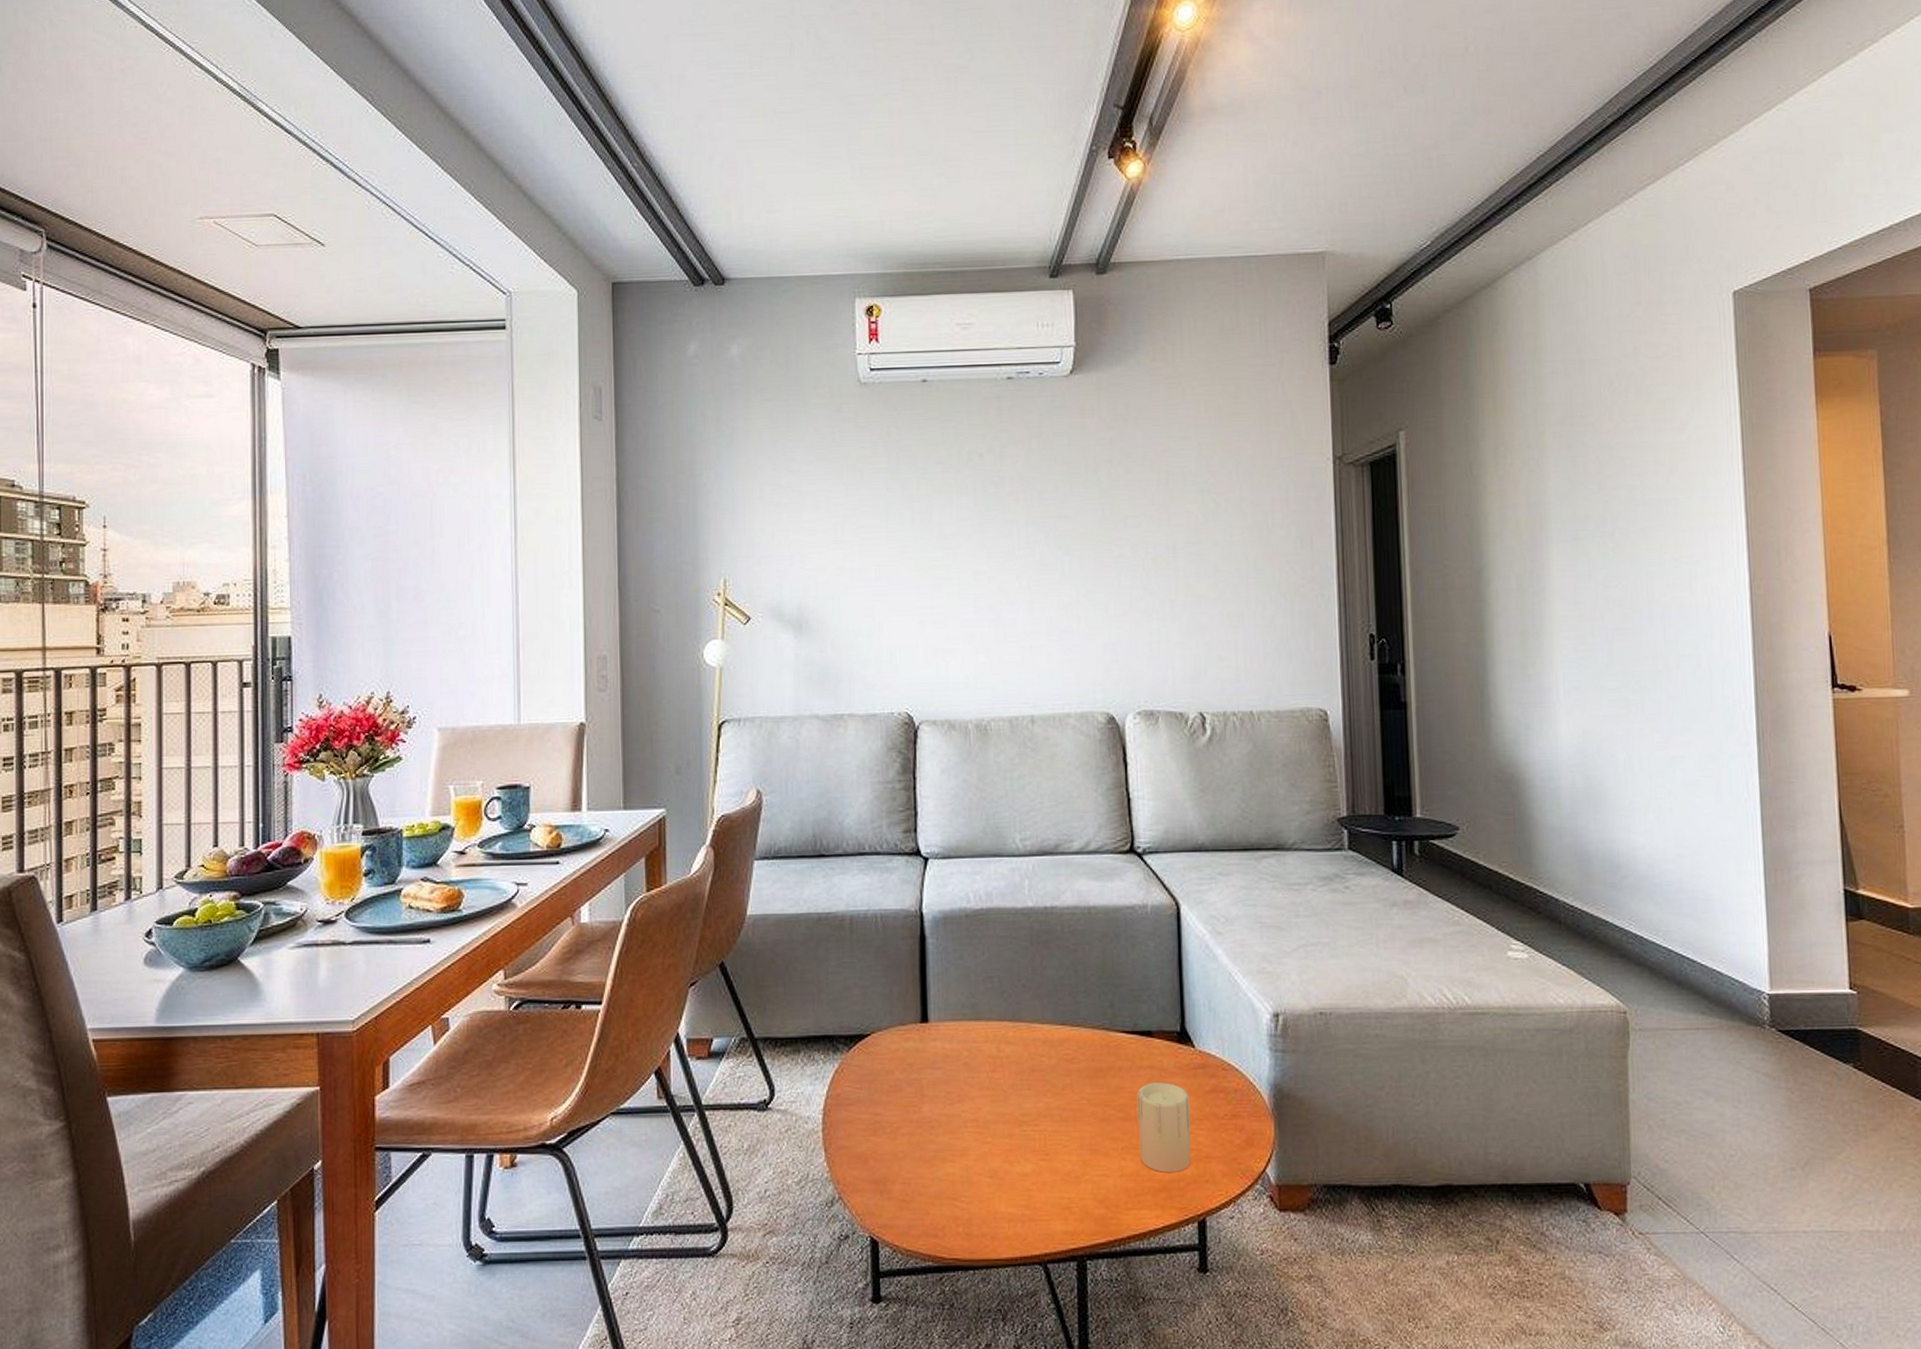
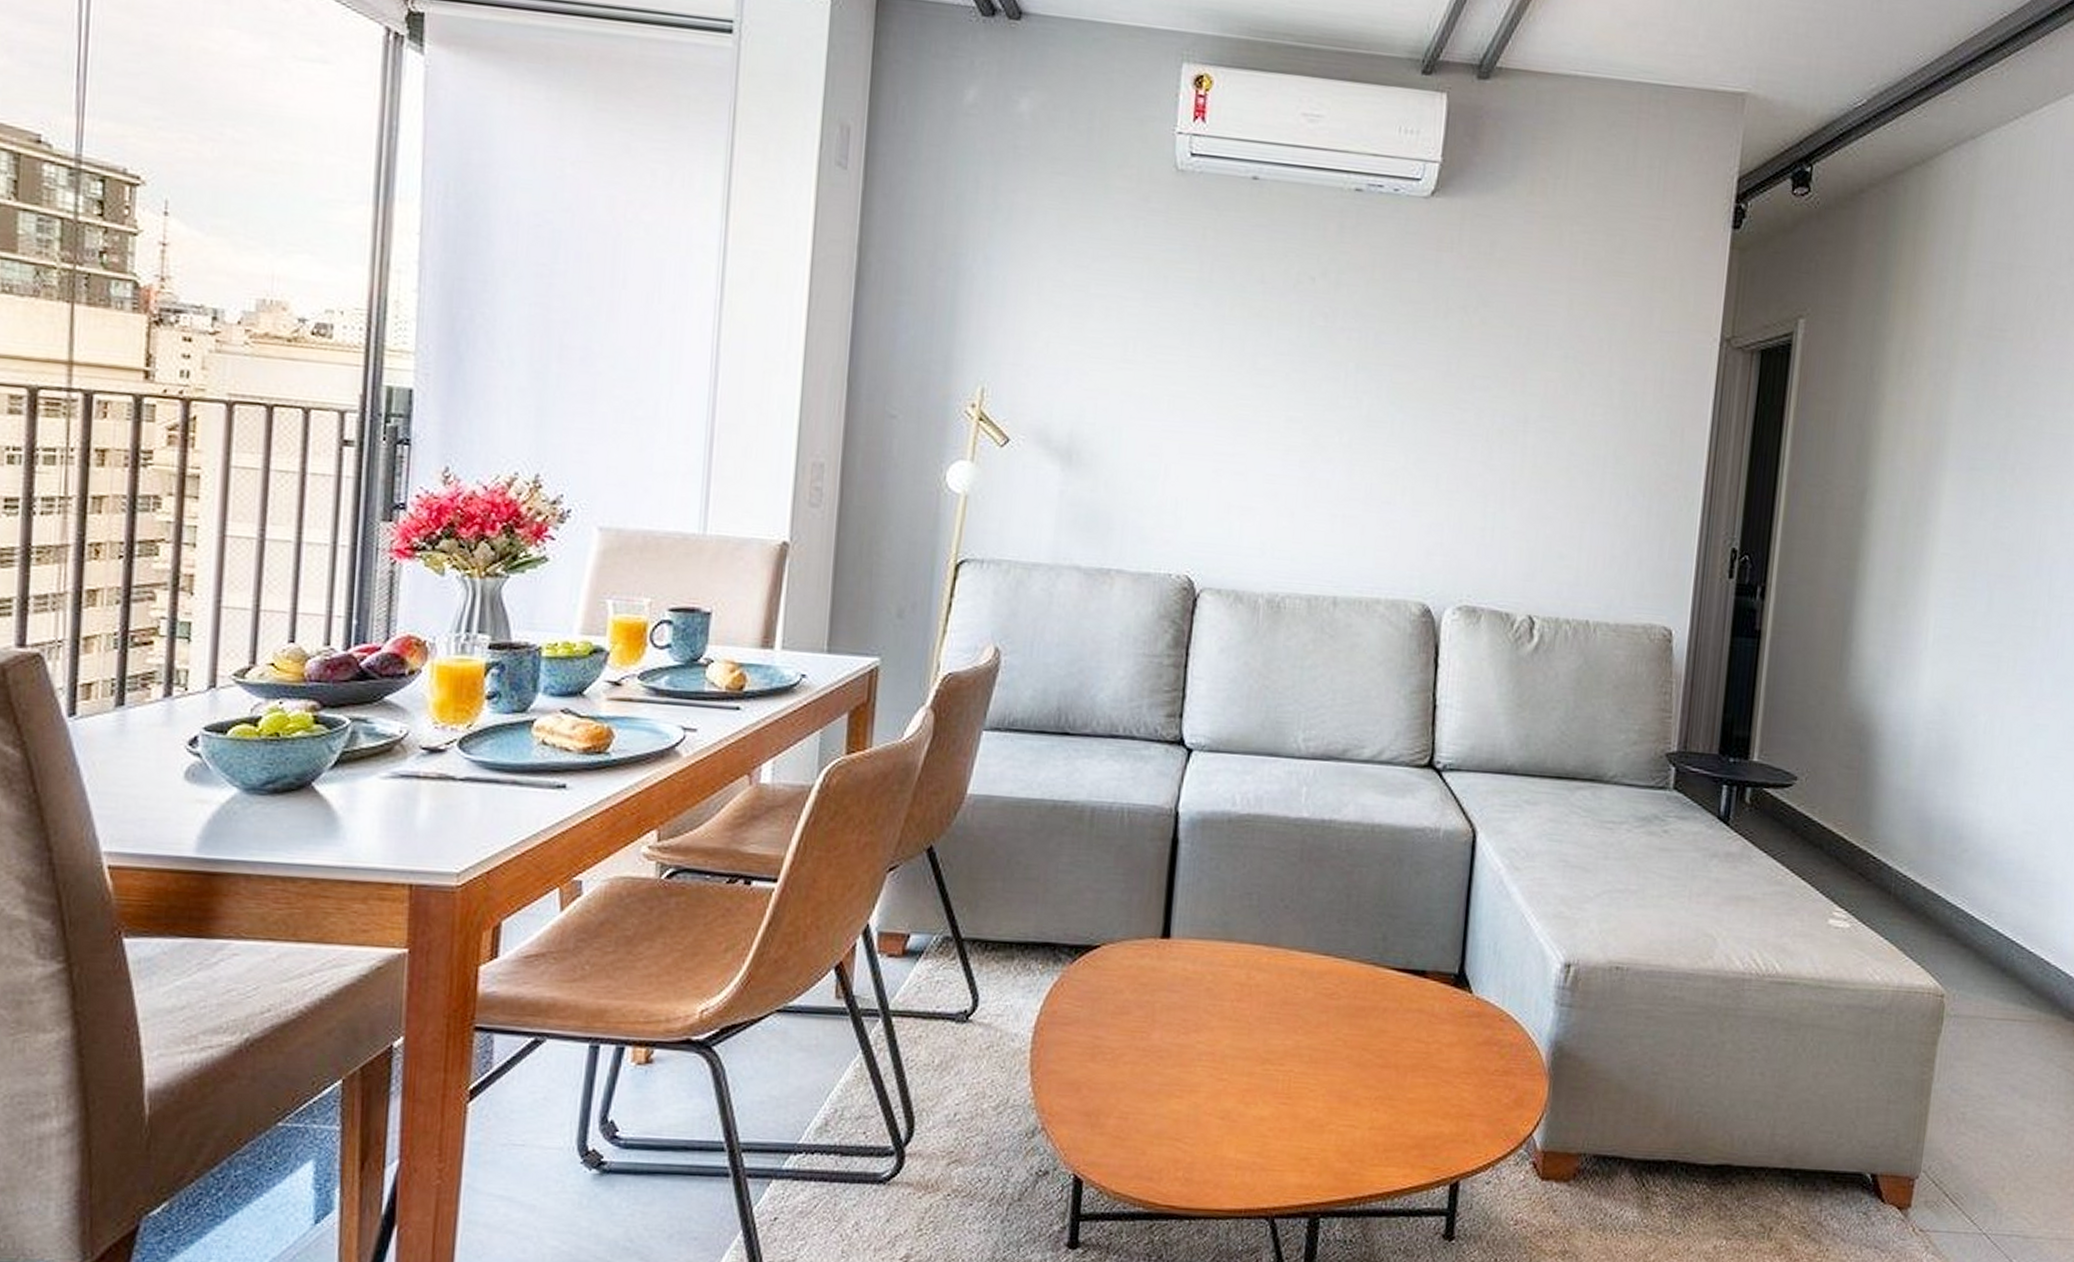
candle: present [1136,1082,1191,1174] -> none [1394,1028,1459,1130]

